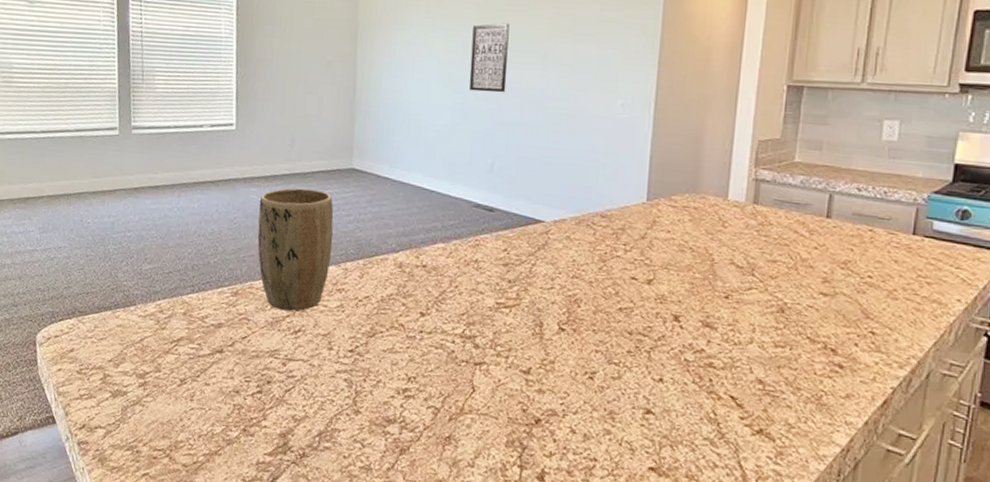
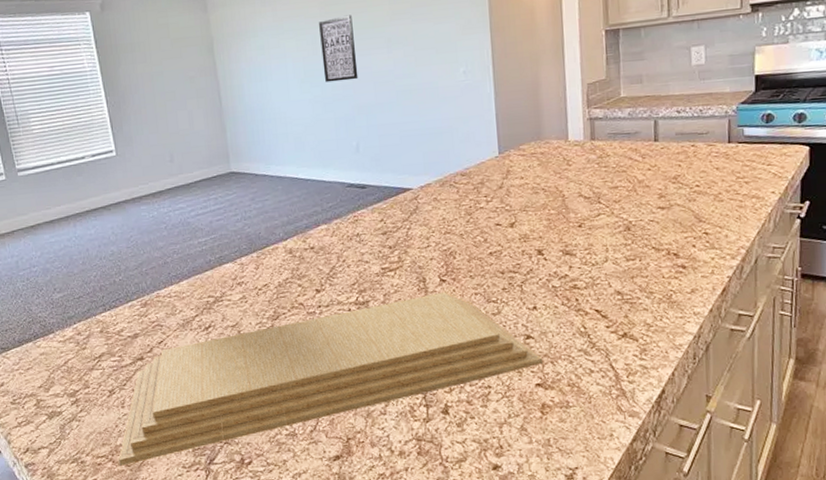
cutting board: none [176,341,662,465] -> present [118,291,543,466]
plant pot: present [257,188,334,311] -> none [150,197,227,312]

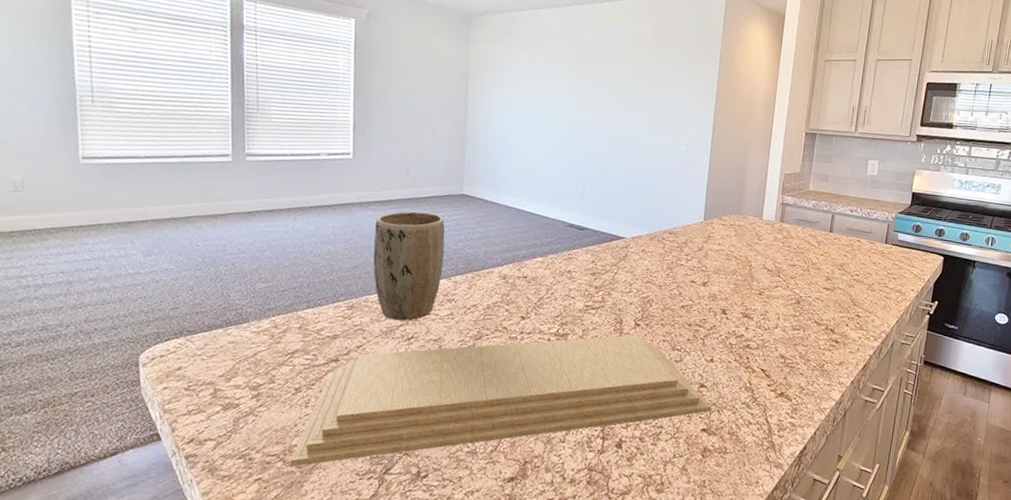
plant pot: none [150,197,227,312] -> present [373,211,445,321]
wall art: present [319,14,358,83] -> none [565,74,600,132]

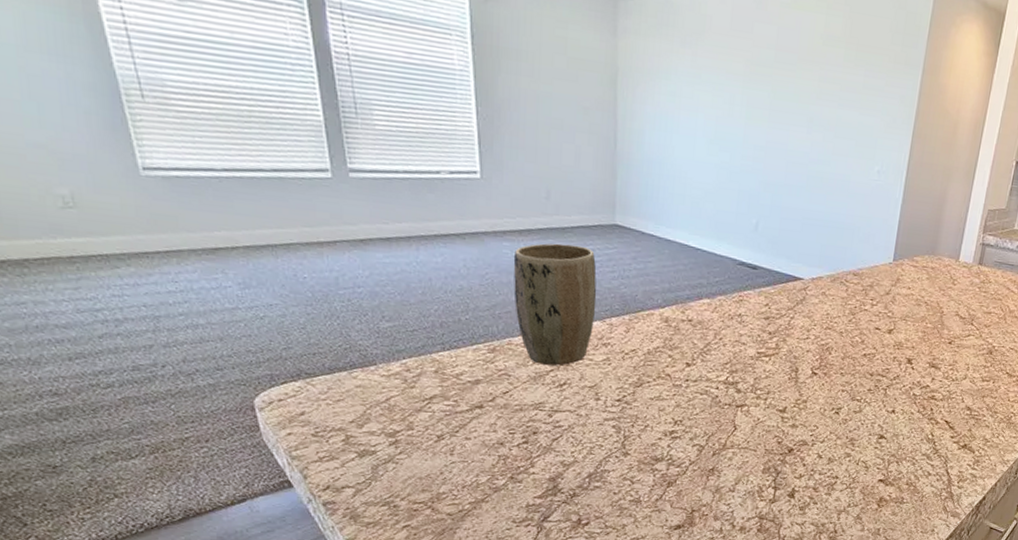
cutting board: present [290,334,711,467] -> none [439,384,890,514]

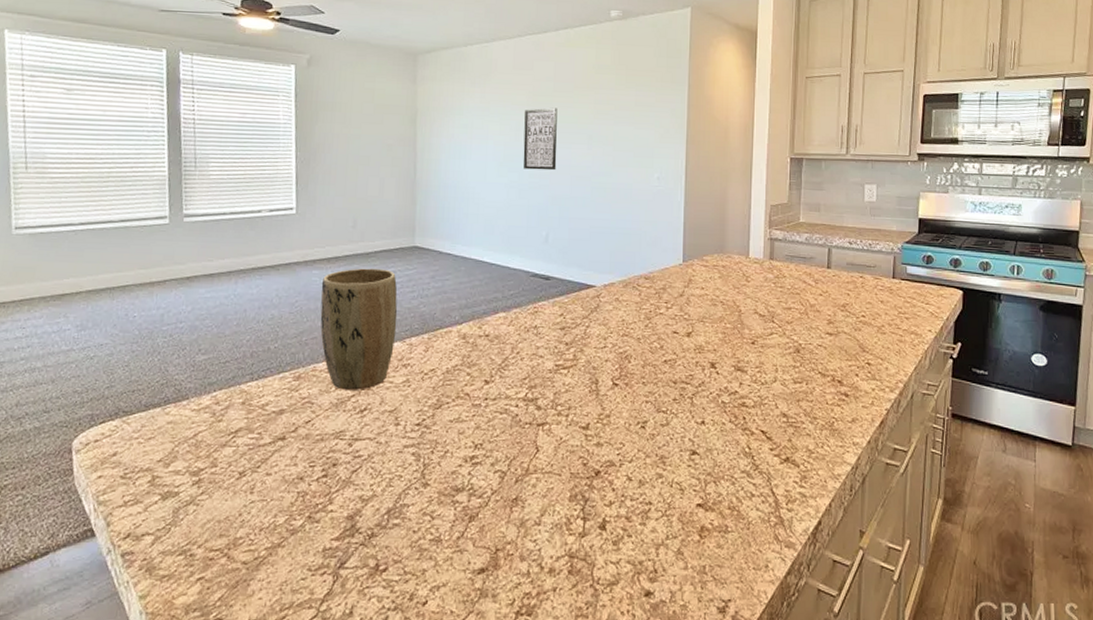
wall art: none [736,80,778,154] -> present [523,107,558,171]

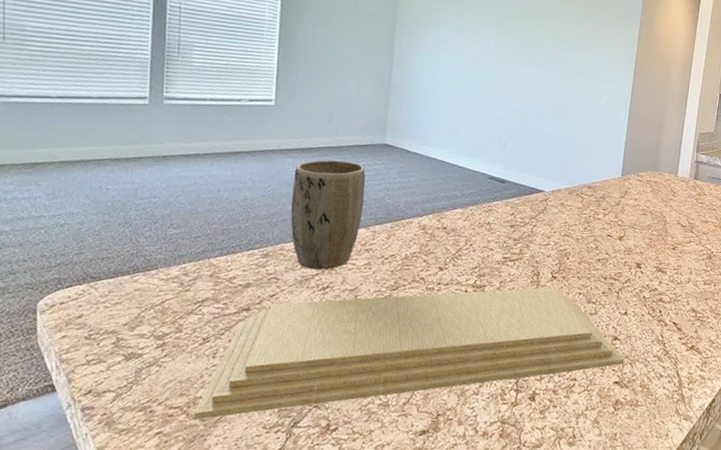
cutting board: none [235,396,706,563] -> present [193,287,624,420]
wall art: present [523,107,558,171] -> none [489,30,525,87]

